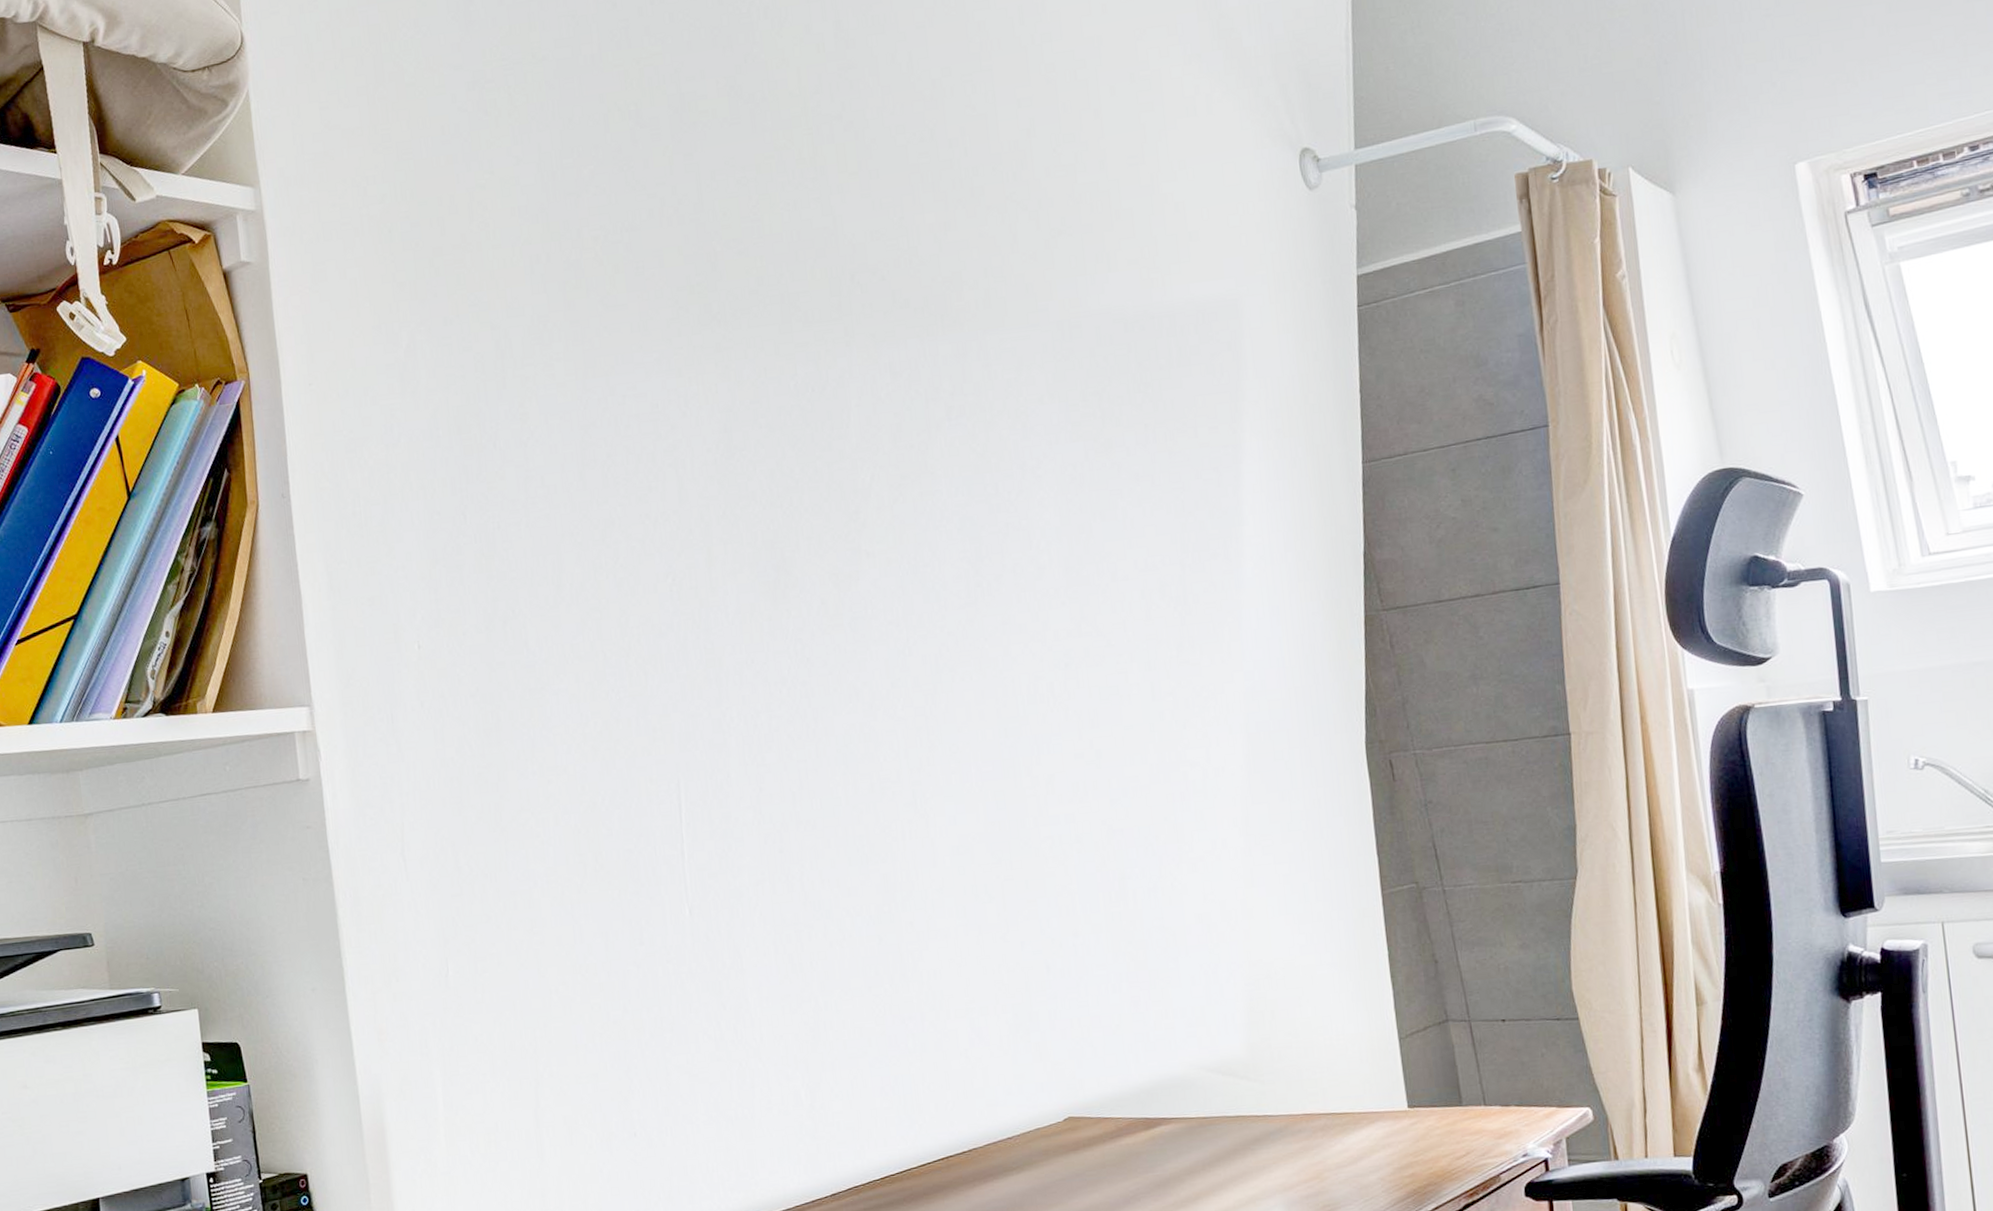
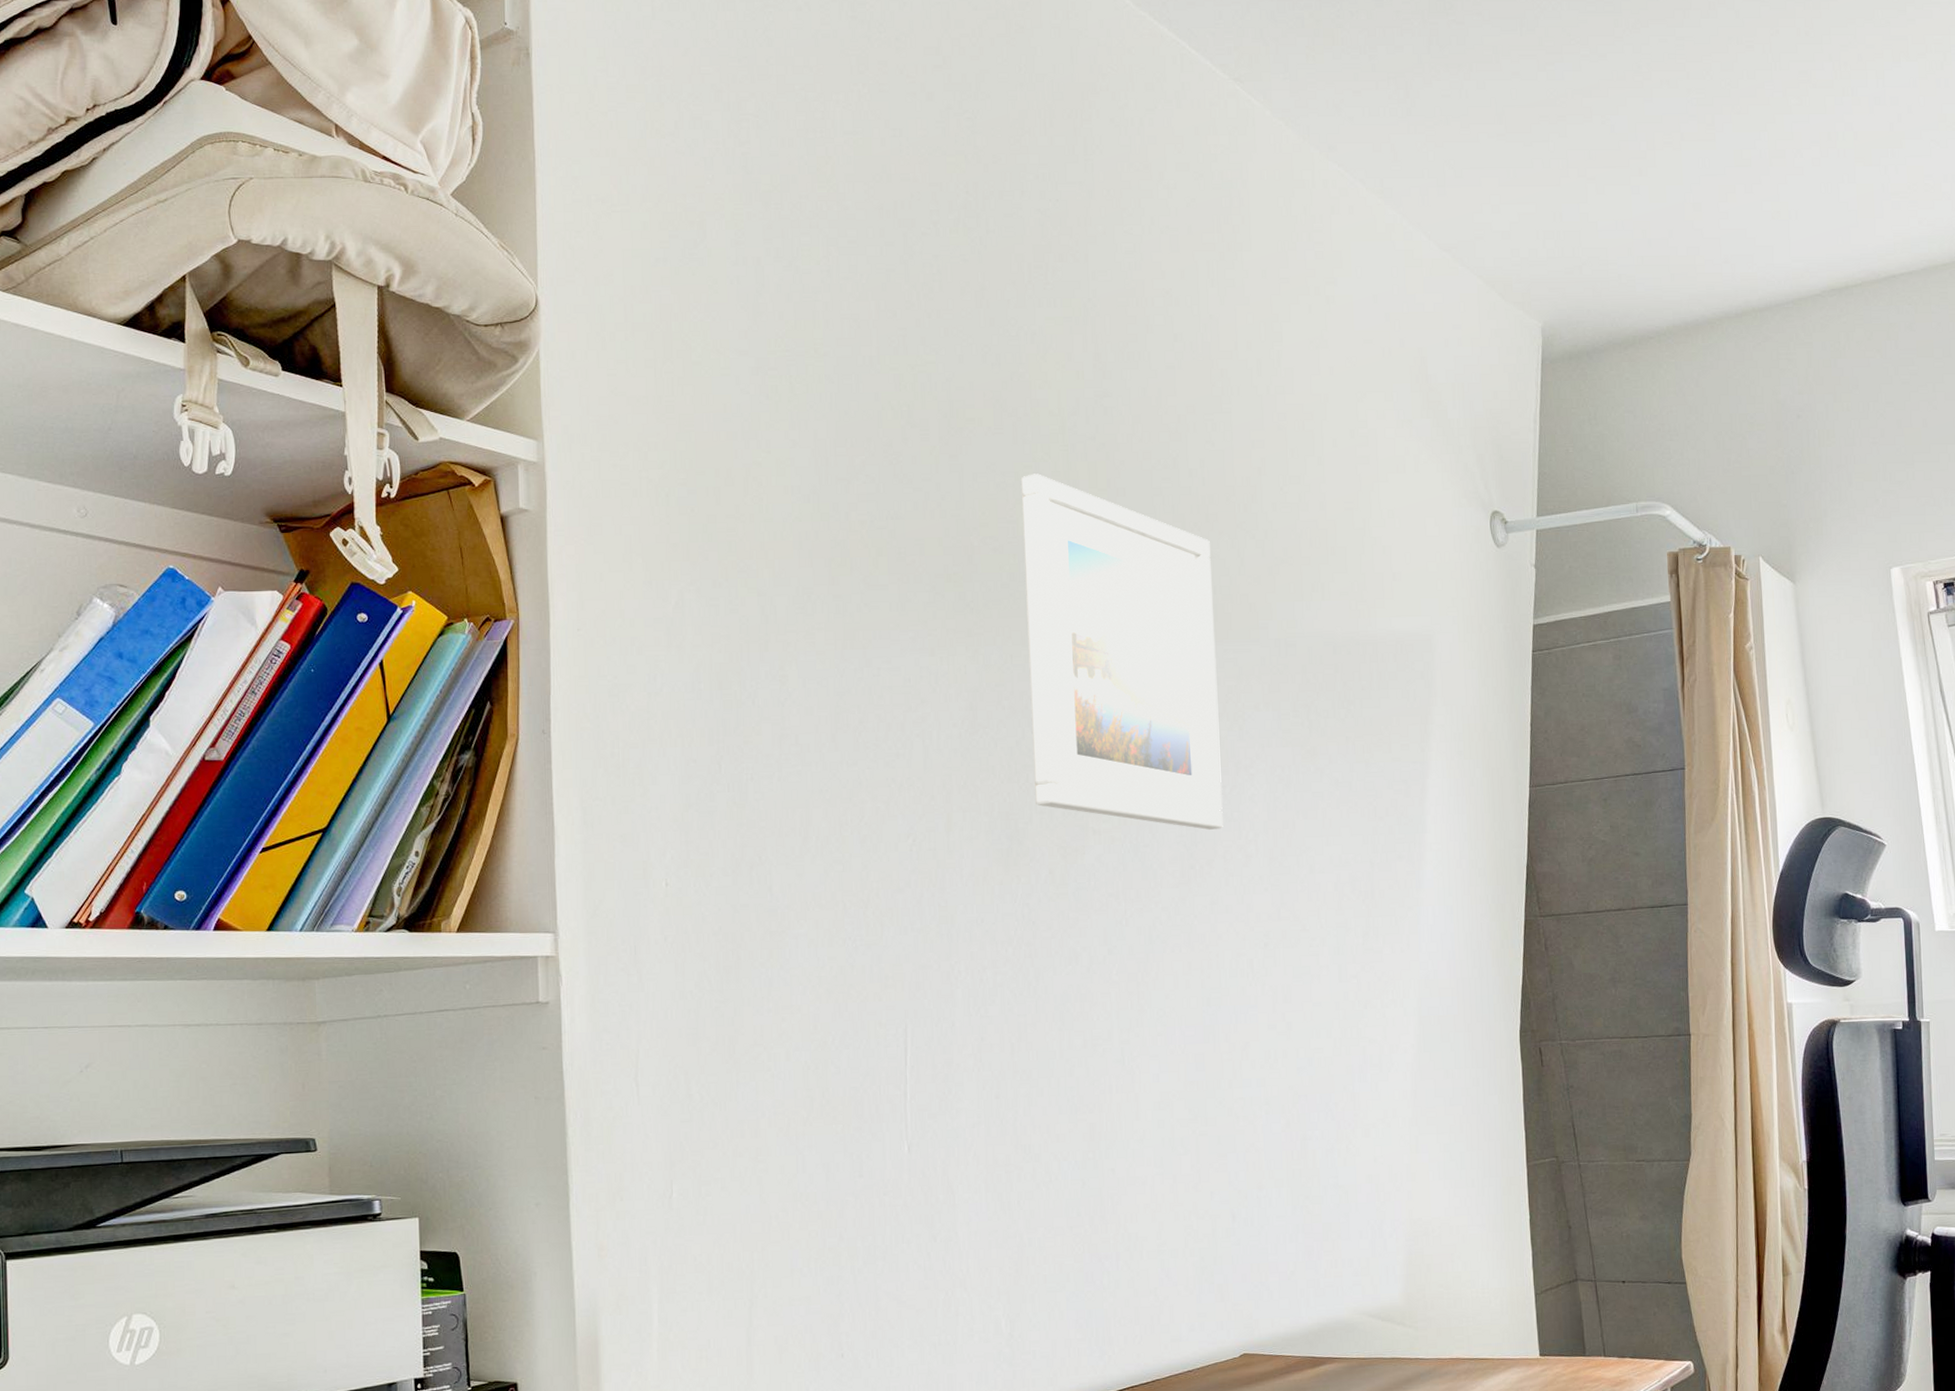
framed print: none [763,163,1011,542] -> present [1021,474,1223,830]

